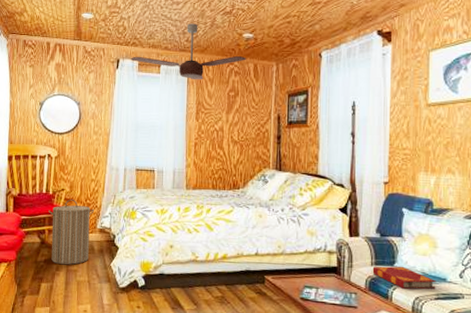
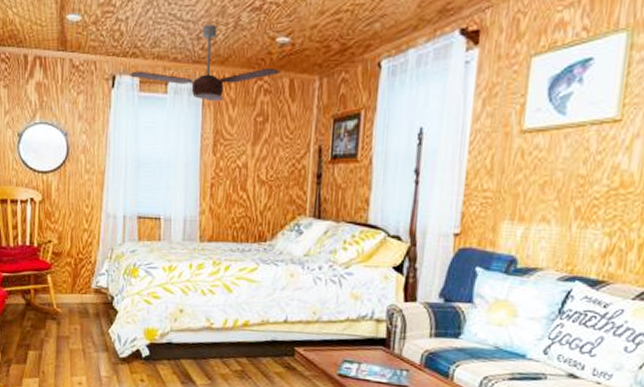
laundry hamper: present [48,199,95,265] -> none [33,252,89,331]
hardback book: present [372,266,436,289] -> none [430,338,513,368]

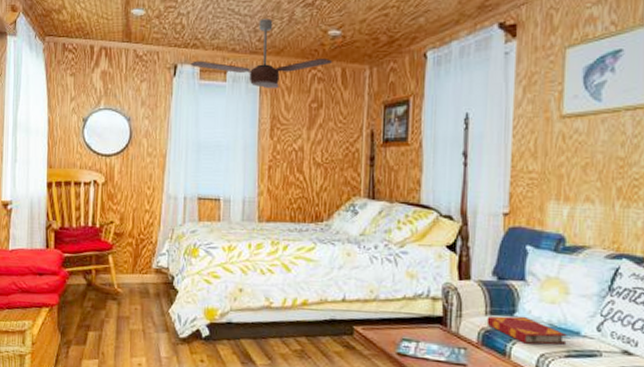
hardback book: none [430,338,513,368] -> present [486,316,567,345]

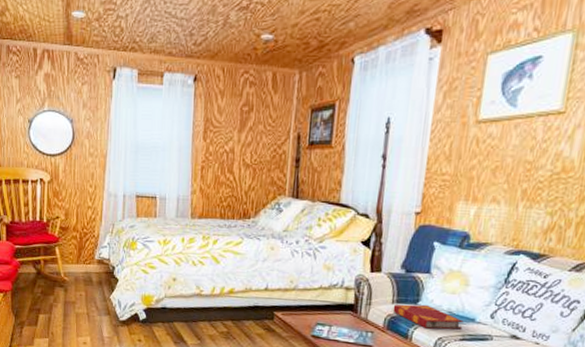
ceiling fan: present [190,18,332,89] -> none [129,22,264,93]

